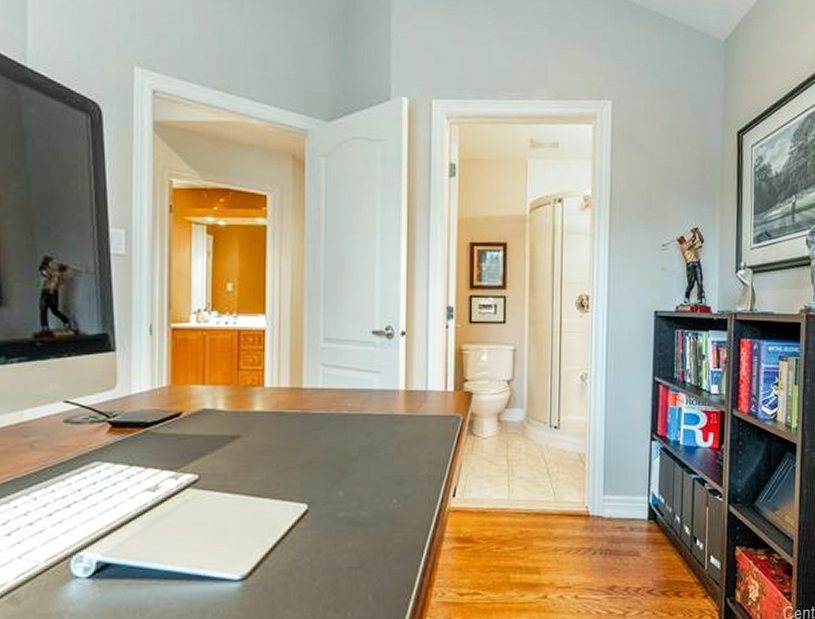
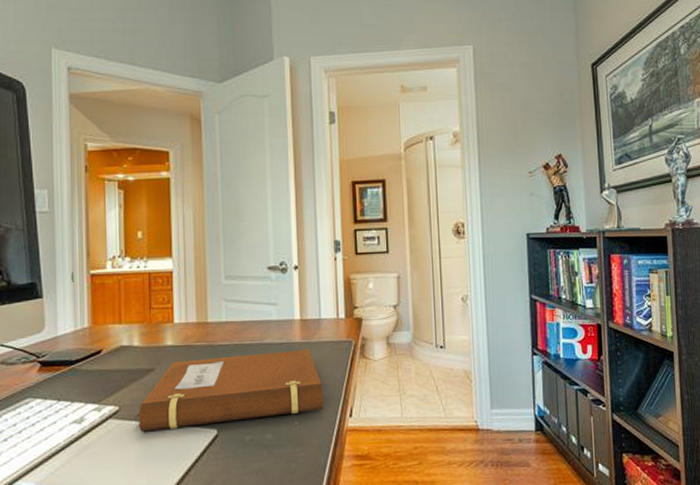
notebook: none [216,423,425,504] -> present [135,349,323,432]

